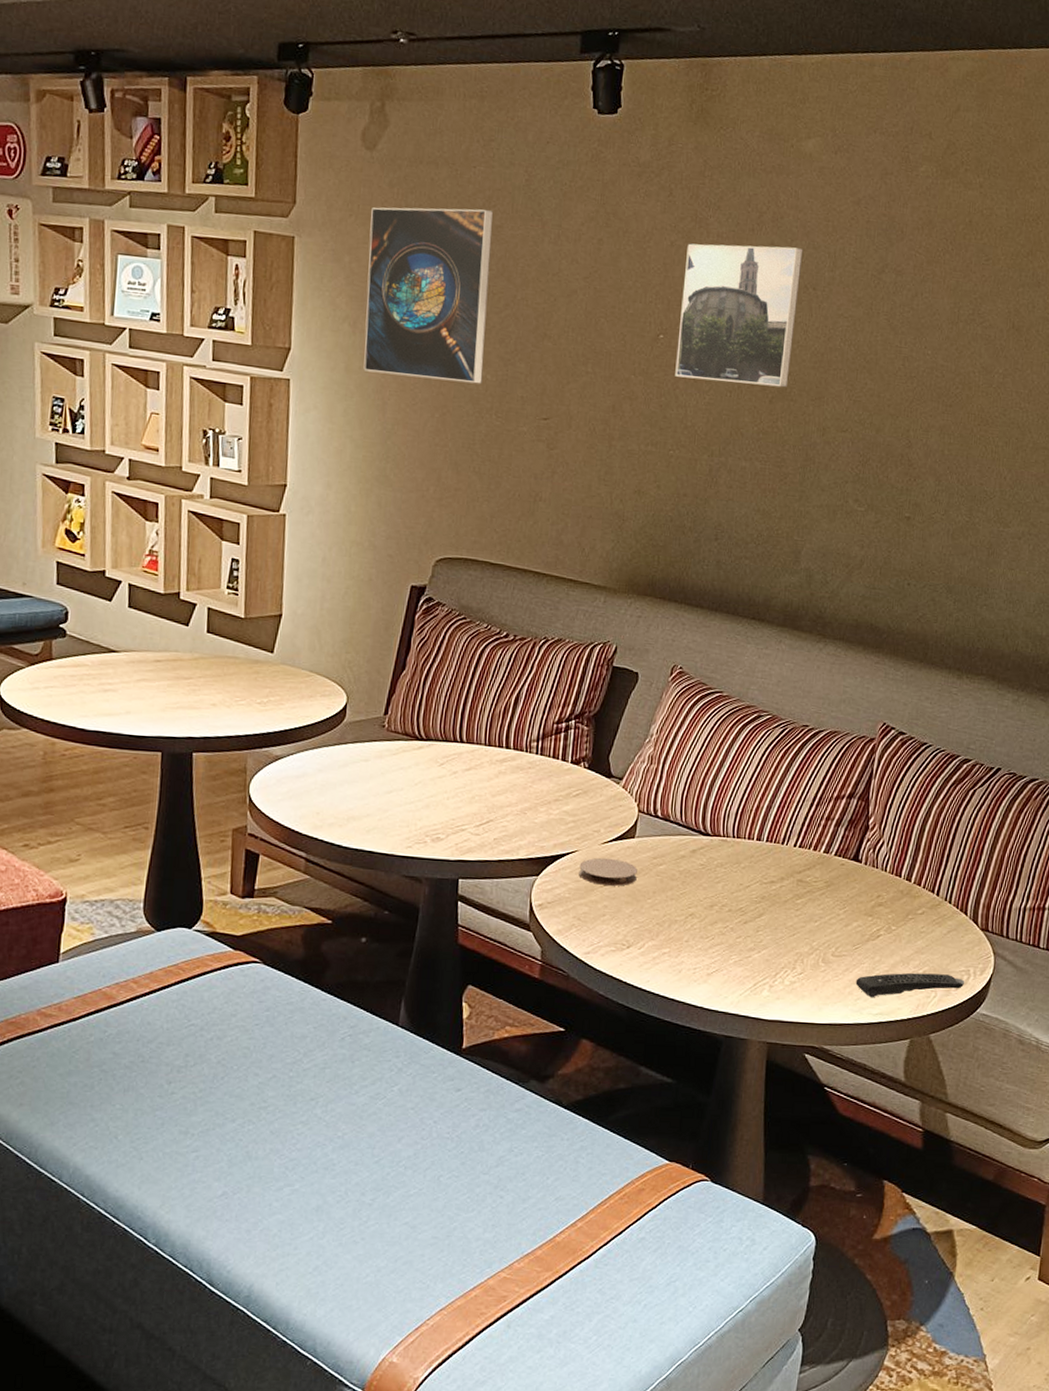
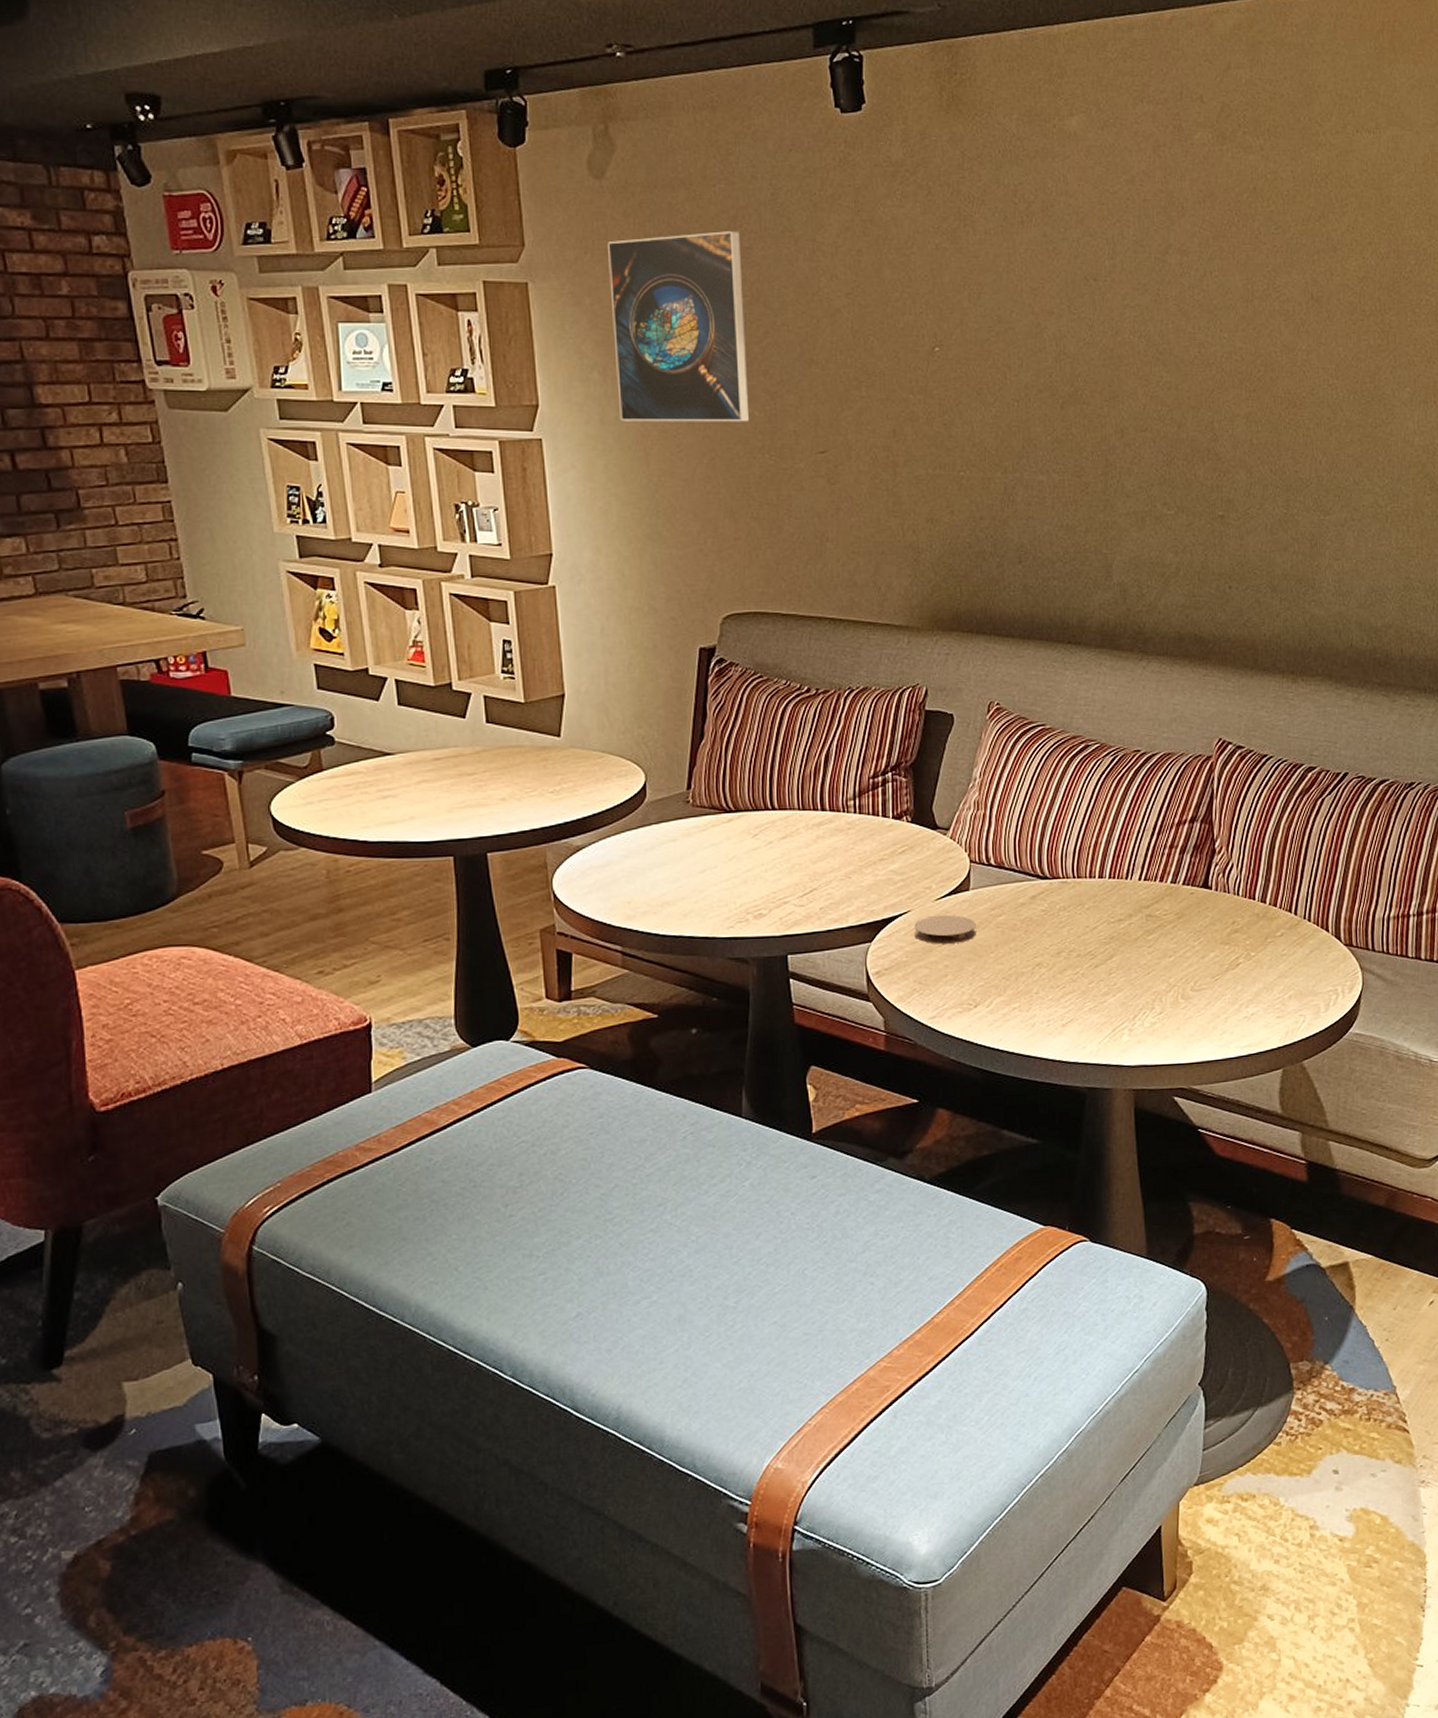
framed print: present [675,243,804,388] -> none [954,237,1079,391]
remote control: present [855,972,965,998] -> none [1219,996,1334,1030]

